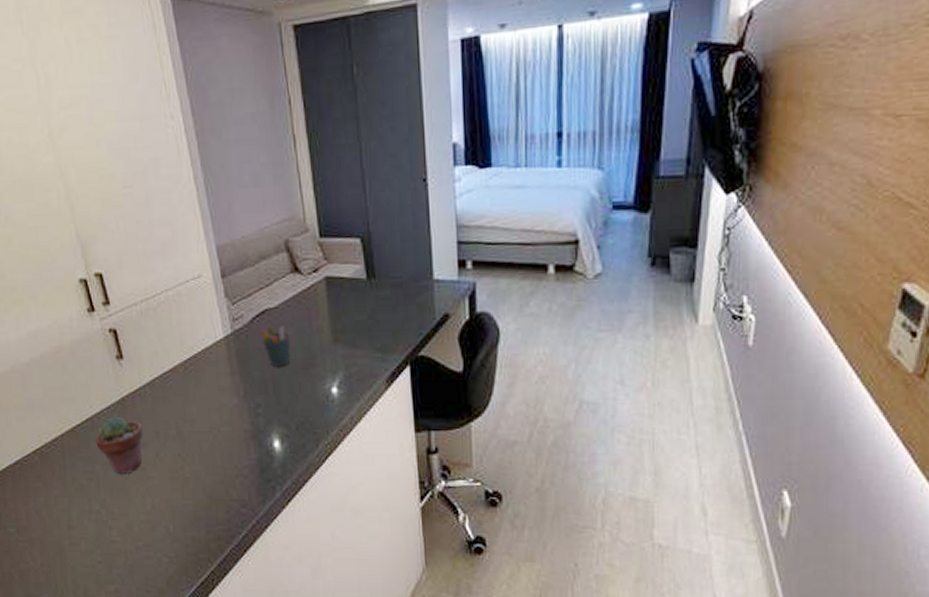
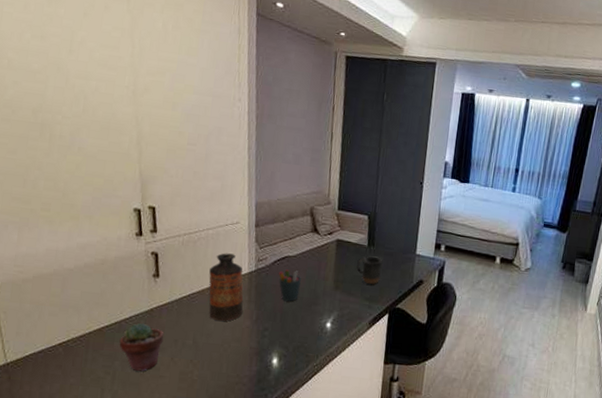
bottle: none [178,316,227,403] -> present [209,253,244,322]
mug: none [357,291,392,330] -> present [356,255,382,285]

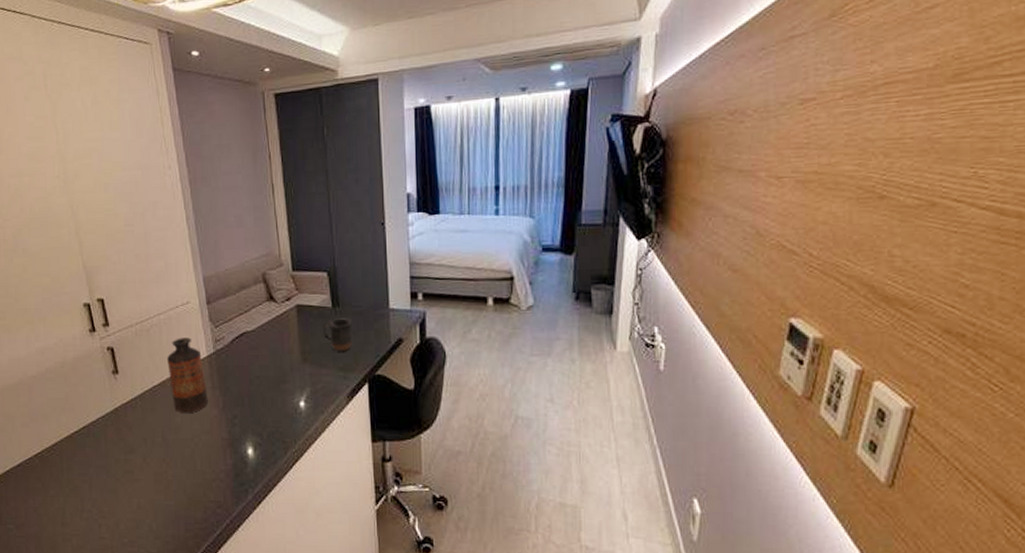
potted succulent: present [119,323,164,371] -> none [90,424,133,476]
pen holder: present [279,269,302,302] -> none [239,347,265,382]

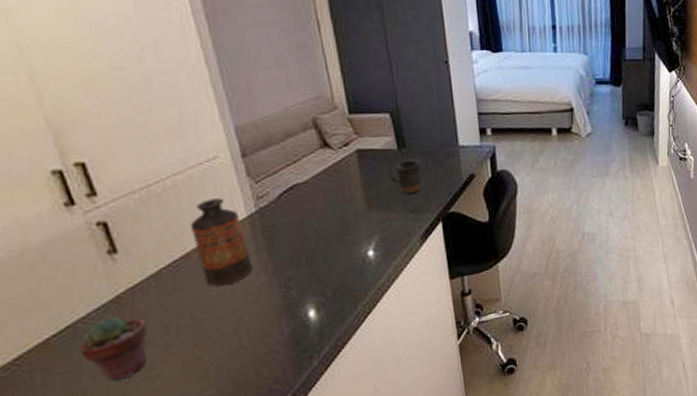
potted succulent: none [90,424,133,476] -> present [79,316,148,380]

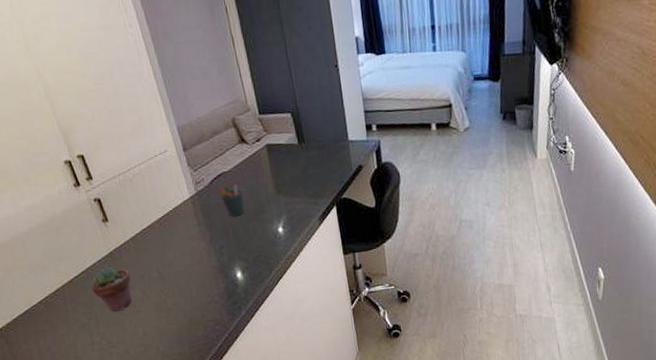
bottle: present [191,198,253,287] -> none [152,182,196,250]
pen holder: none [290,199,324,239] -> present [219,184,245,216]
mug: present [389,159,423,194] -> none [292,152,319,182]

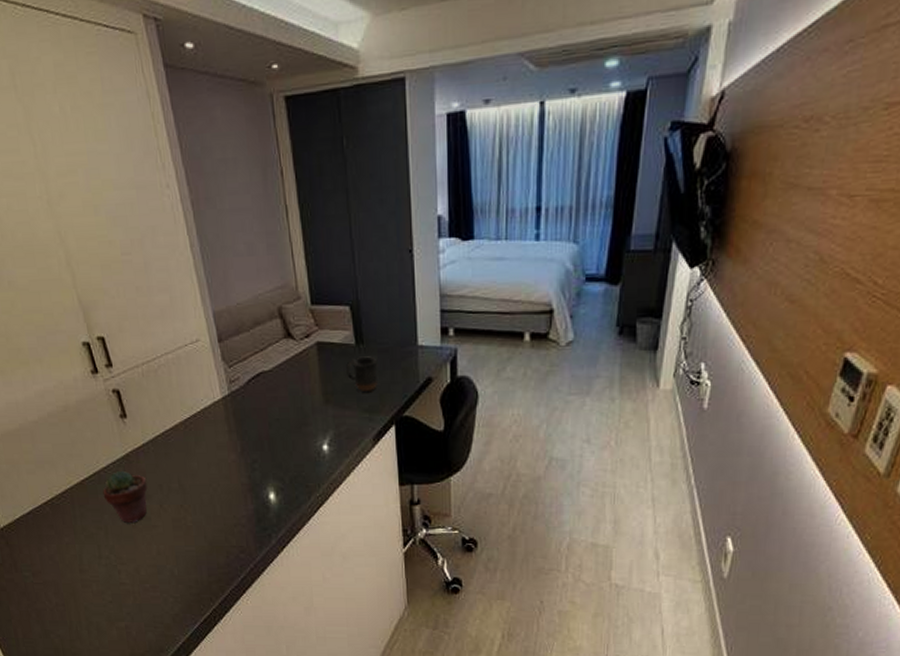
pen holder: present [219,184,245,216] -> none [256,388,285,425]
mug: none [292,152,319,182] -> present [346,356,379,392]

